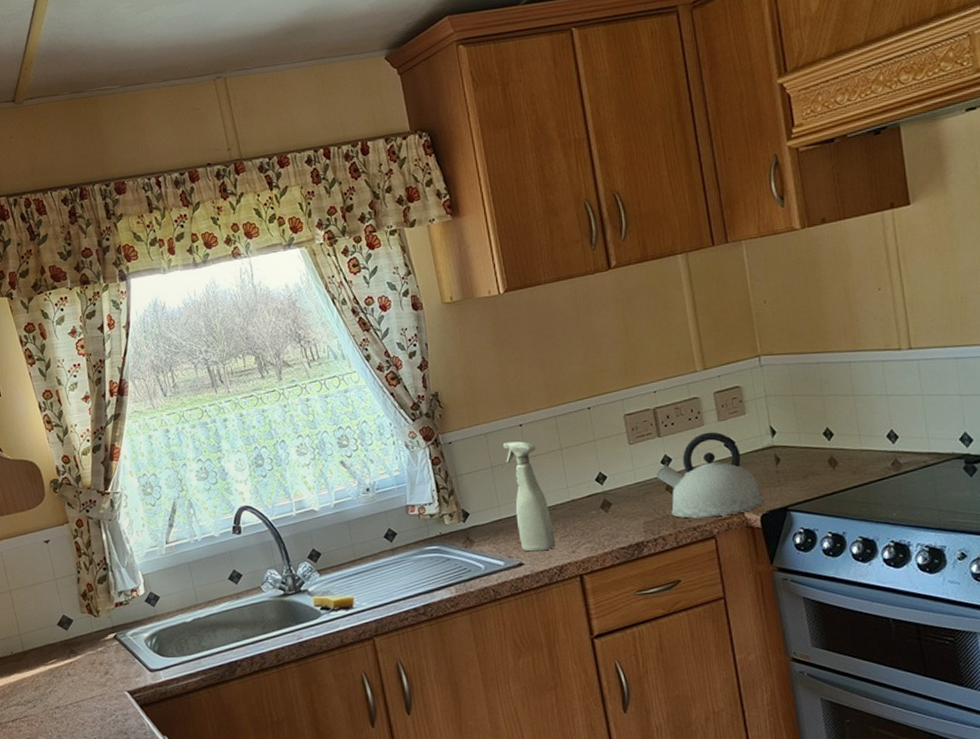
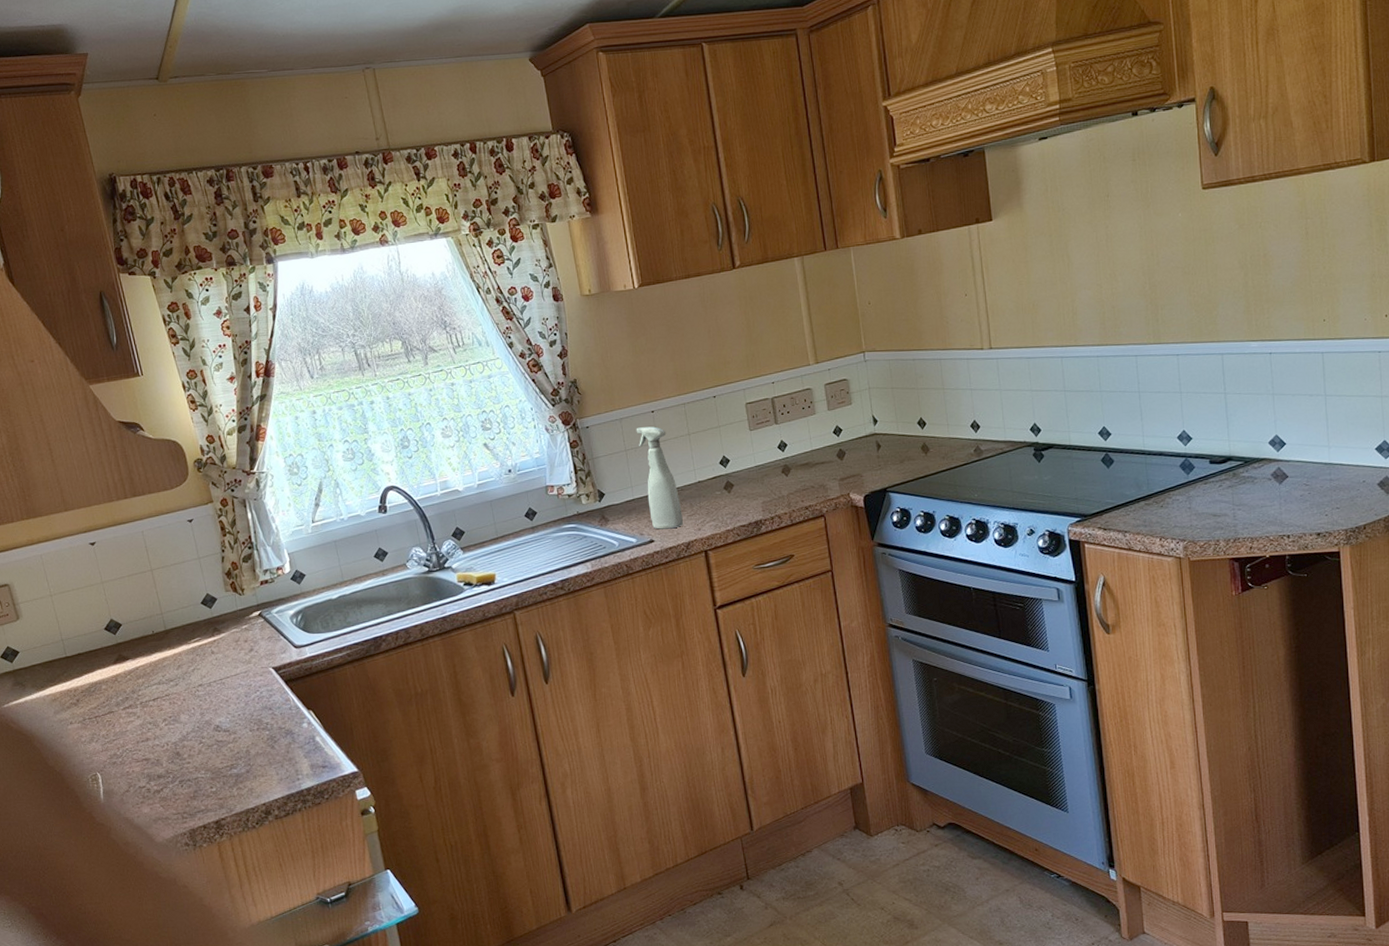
kettle: present [656,432,765,519] -> none [773,420,867,499]

